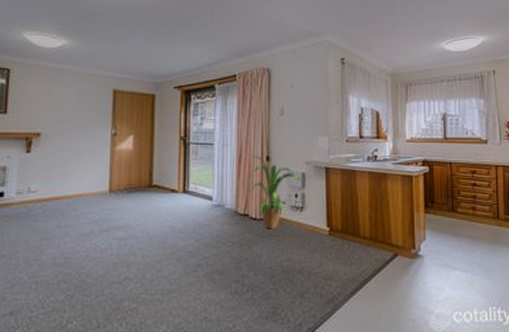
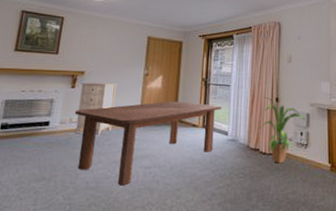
dining table: none [32,164,204,260] -> present [74,101,221,186]
storage cabinet: none [36,145,81,205] -> present [75,82,118,135]

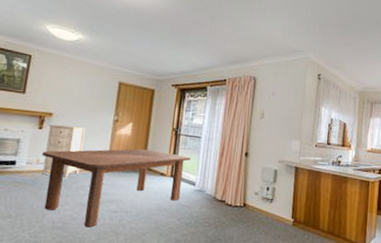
house plant: present [259,97,305,164] -> none [226,151,273,216]

